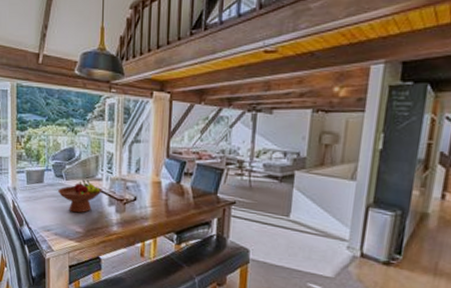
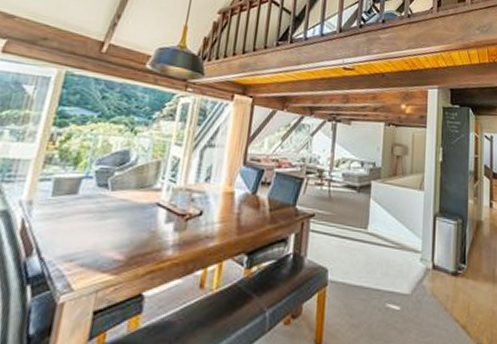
fruit bowl: present [58,179,102,213] -> none [97,190,160,234]

